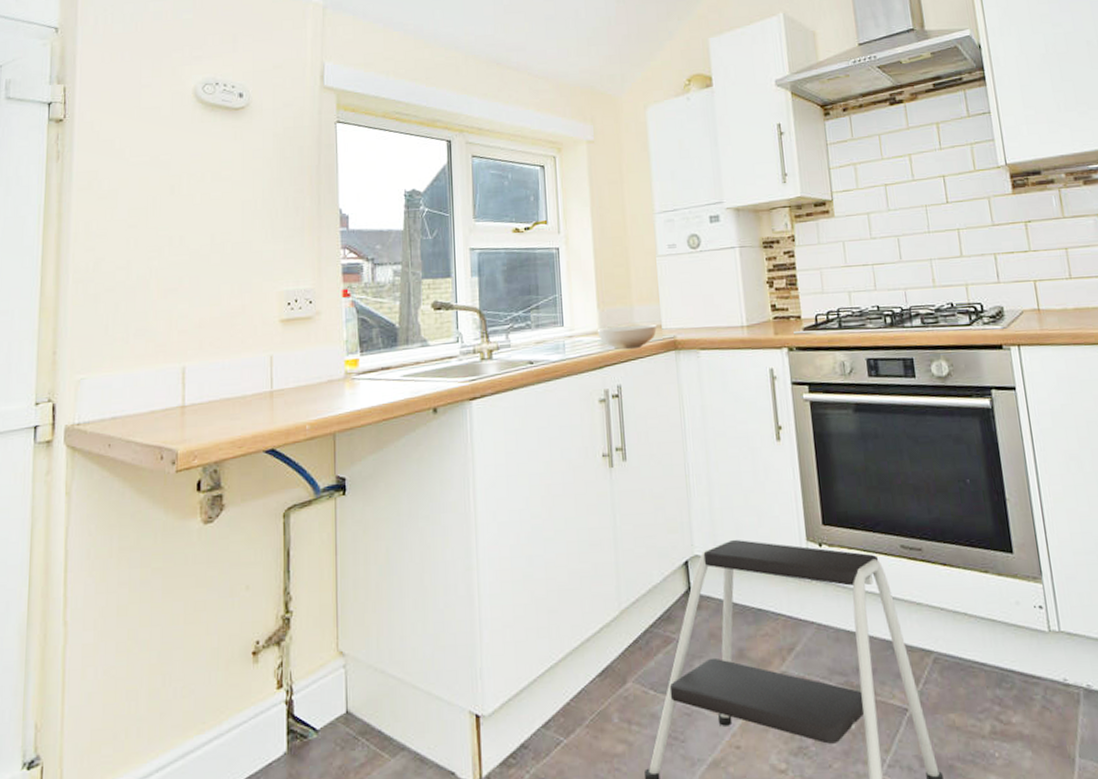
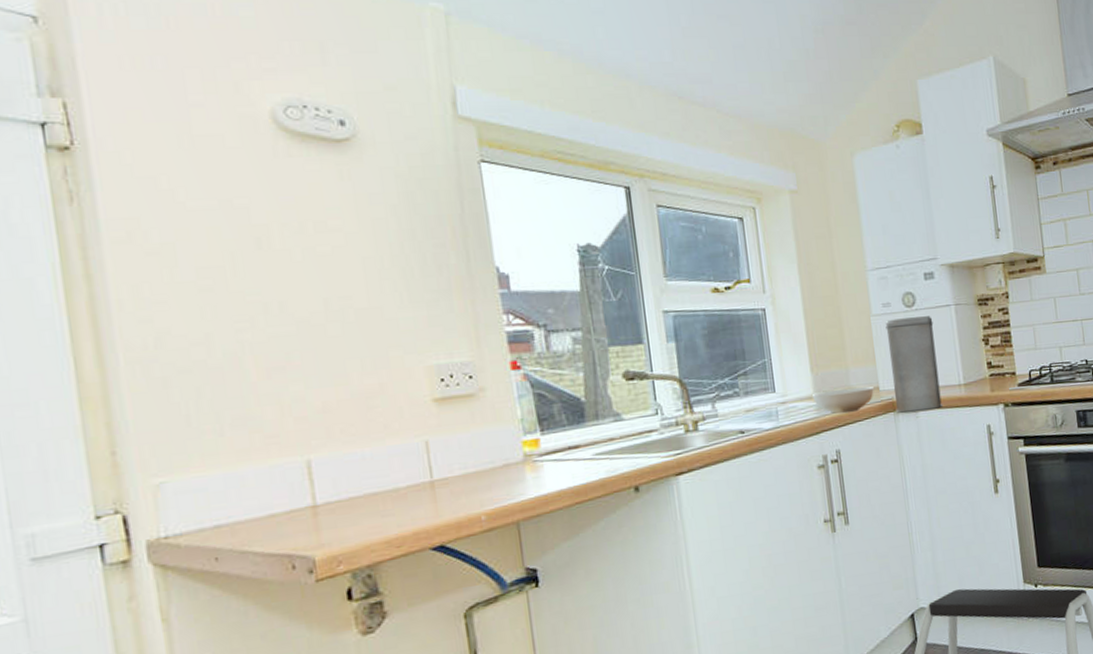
canister: none [670,256,725,353] -> present [885,315,944,414]

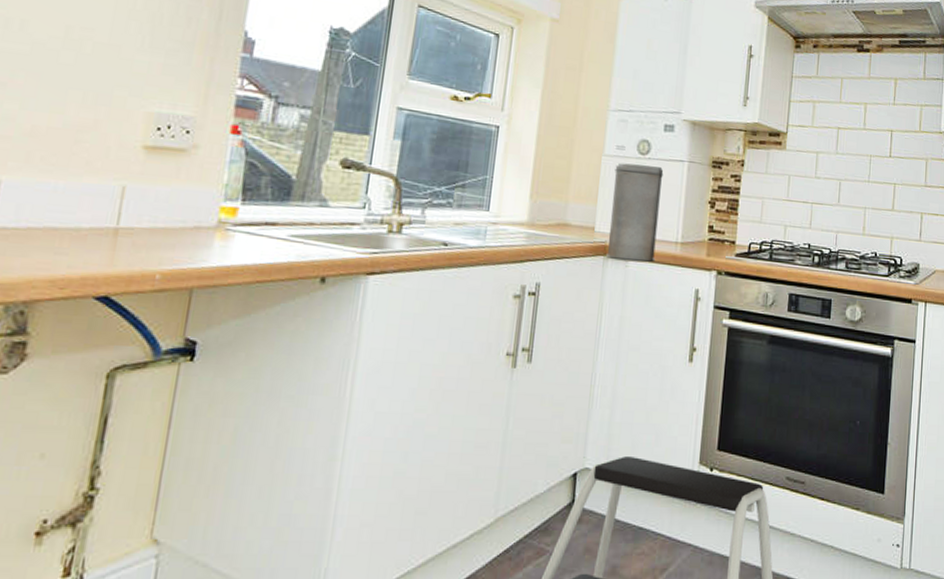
bowl: present [811,386,875,415] -> none [524,220,591,248]

